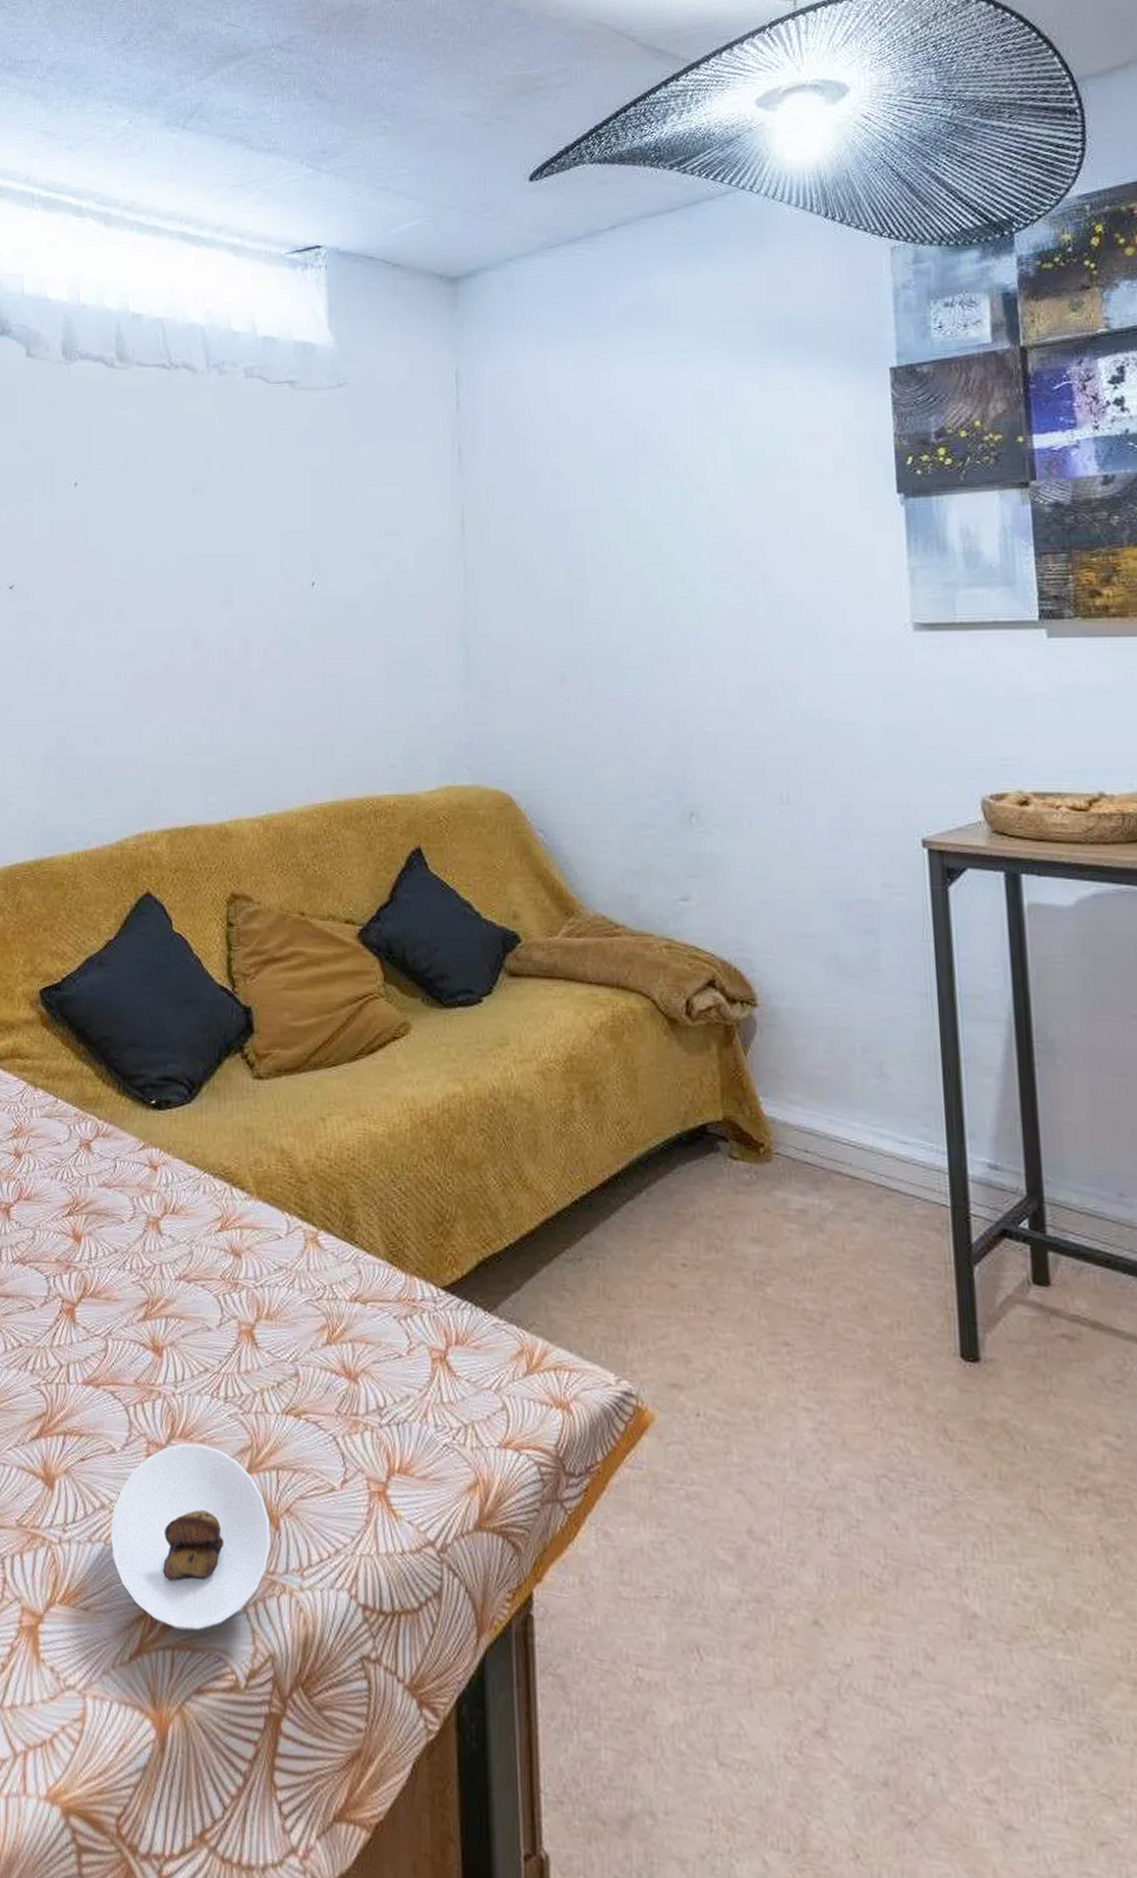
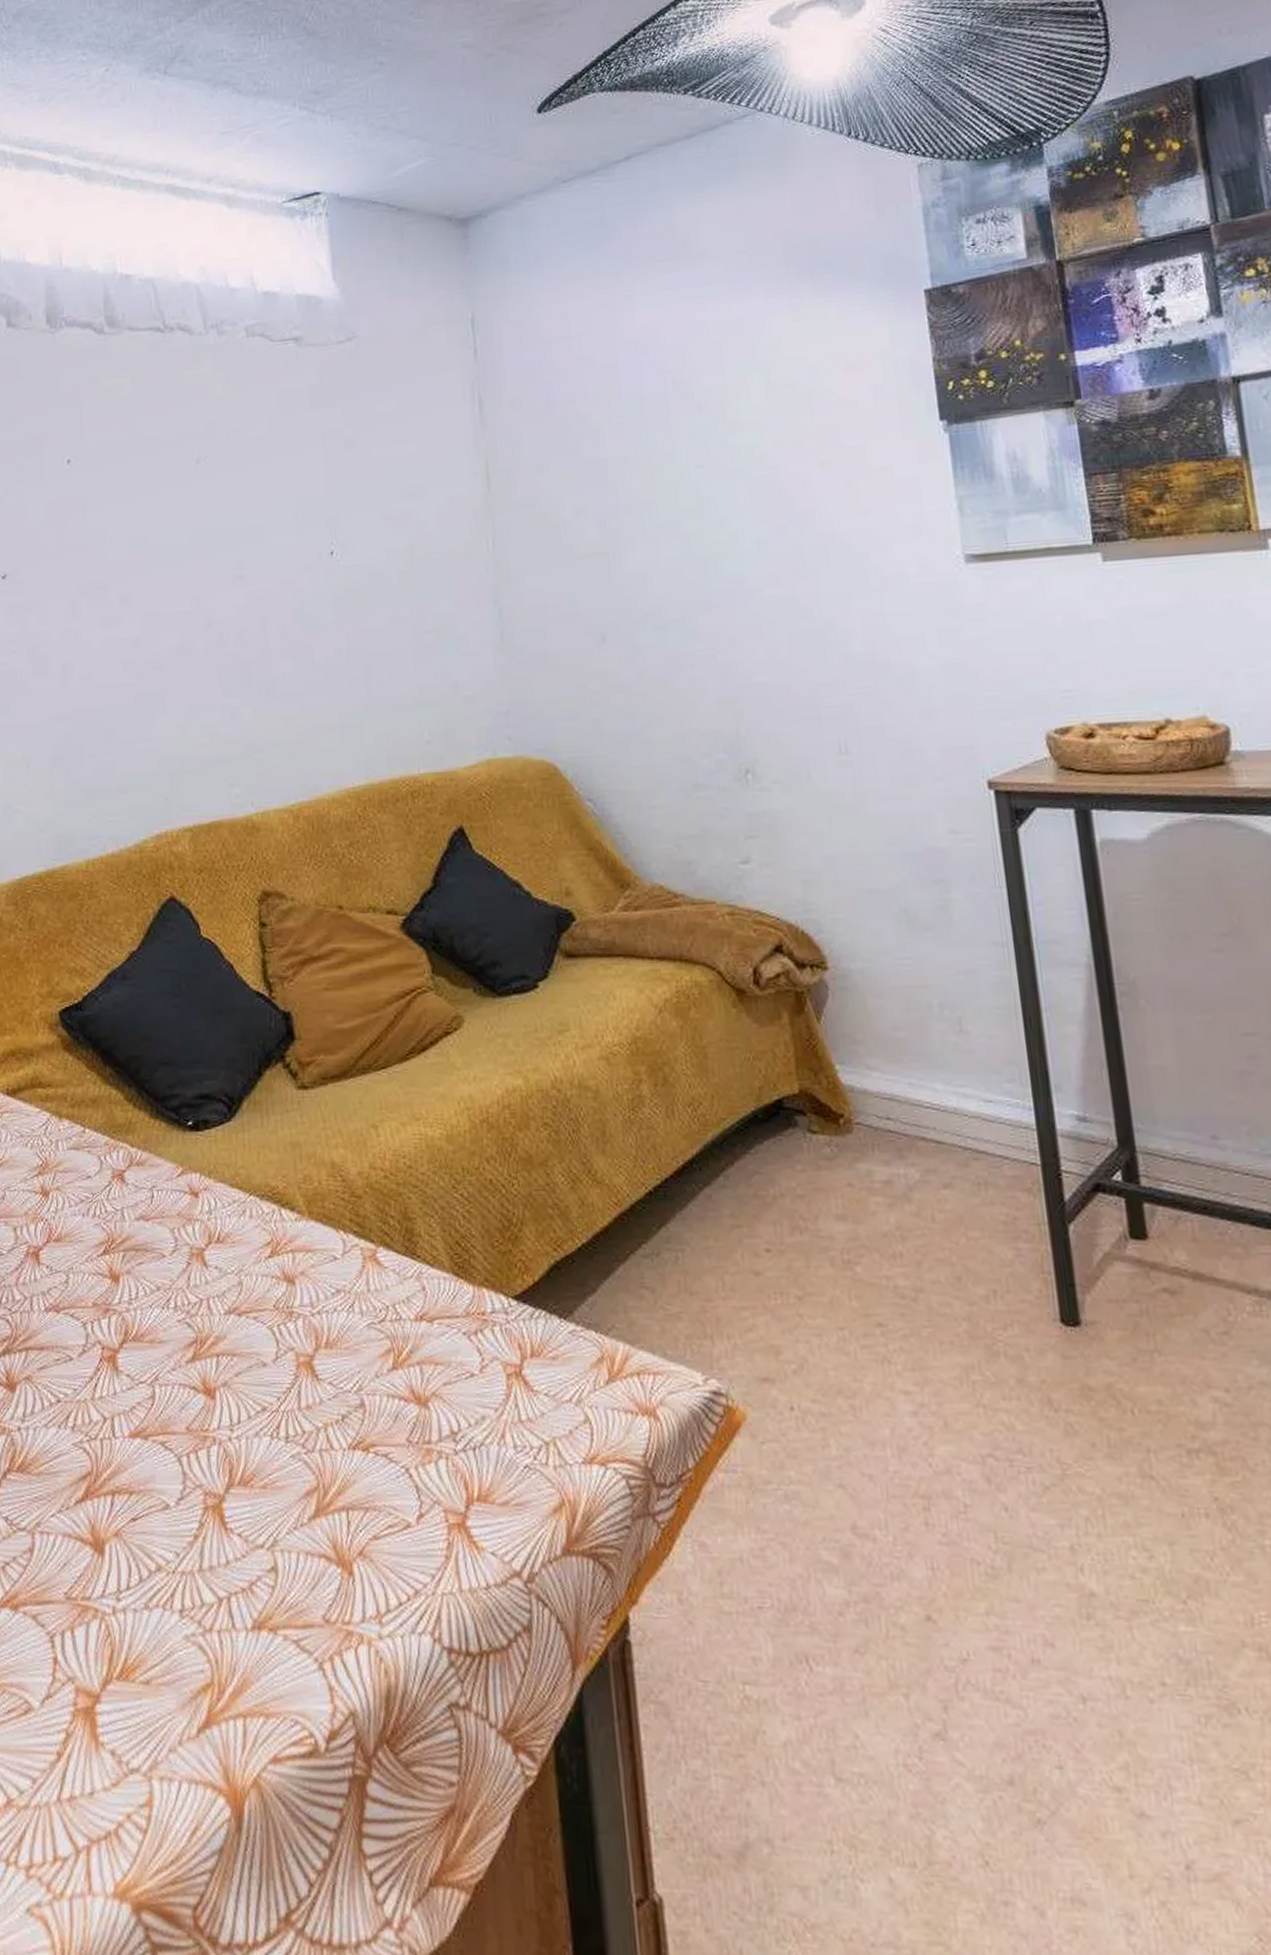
saucer: present [110,1443,270,1631] -> none [169,1490,344,1695]

